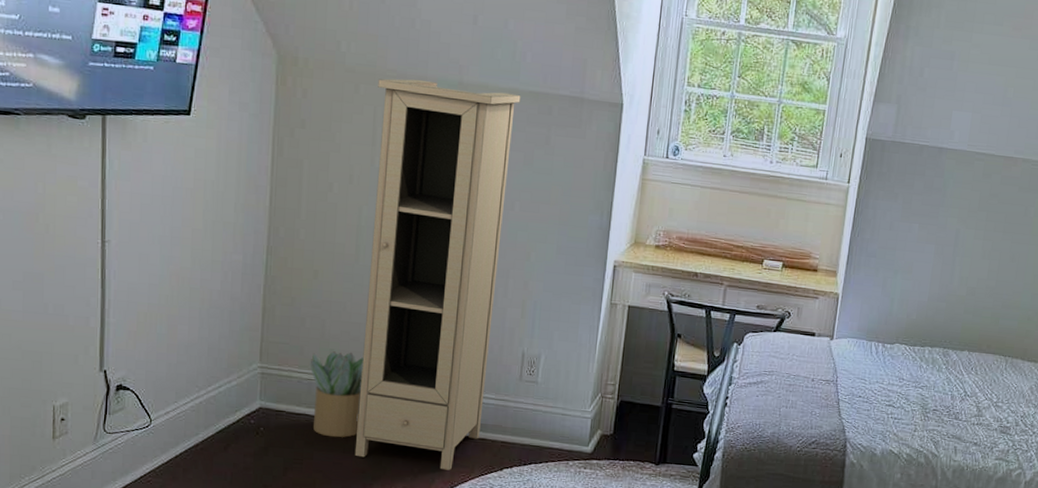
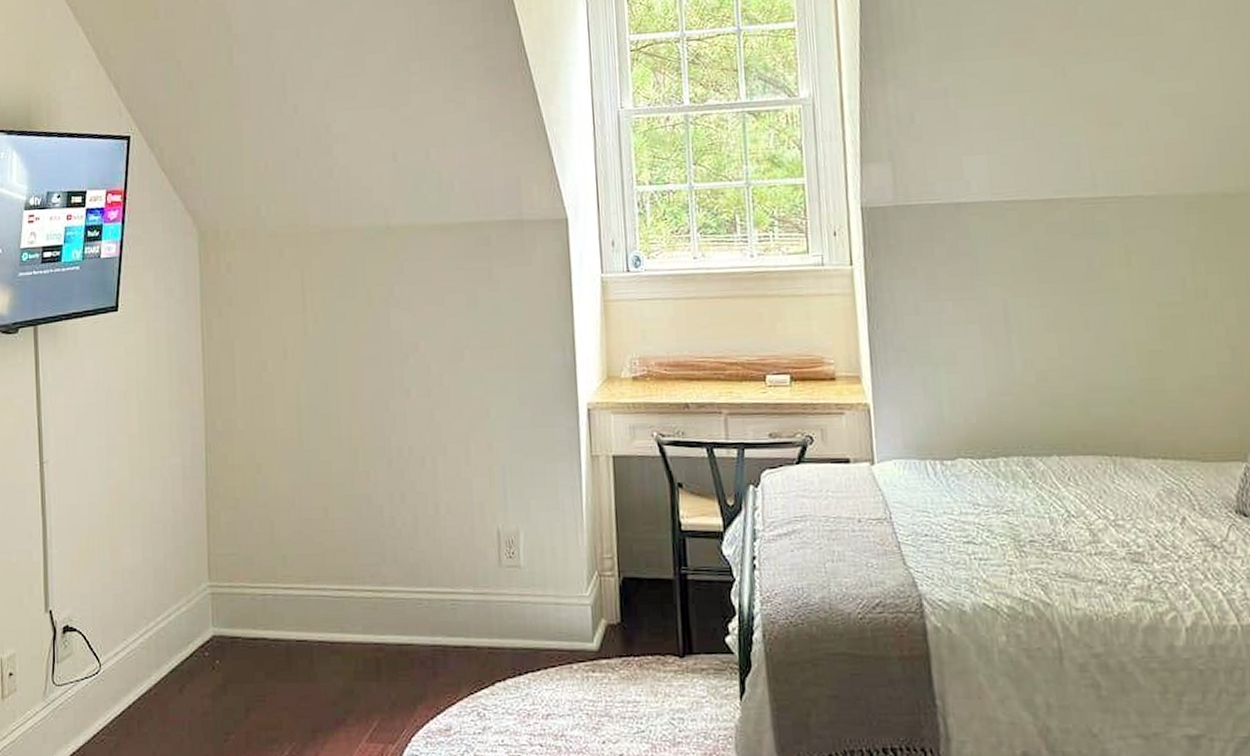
potted plant: present [309,351,364,438] -> none [262,555,323,664]
cupboard: present [354,78,521,470] -> none [302,228,462,692]

